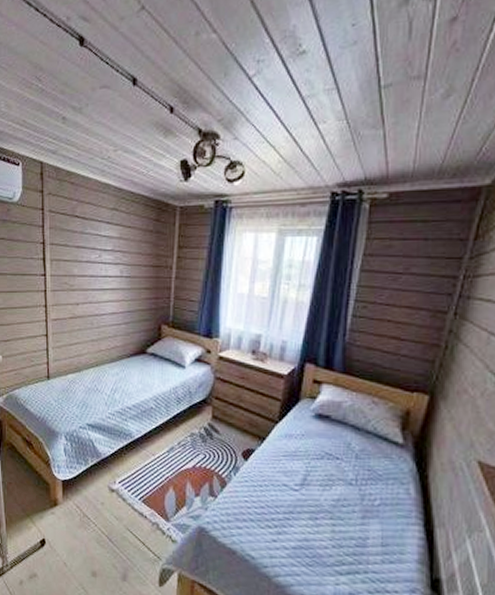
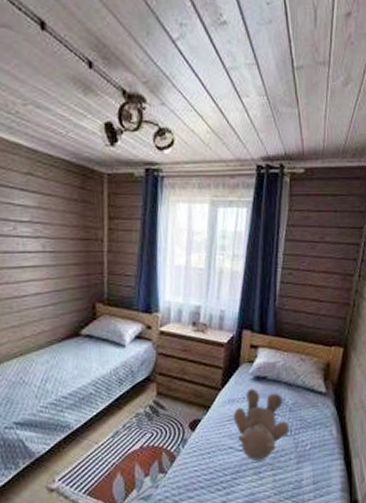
teddy bear: none [290,426,356,506] -> present [233,388,290,462]

